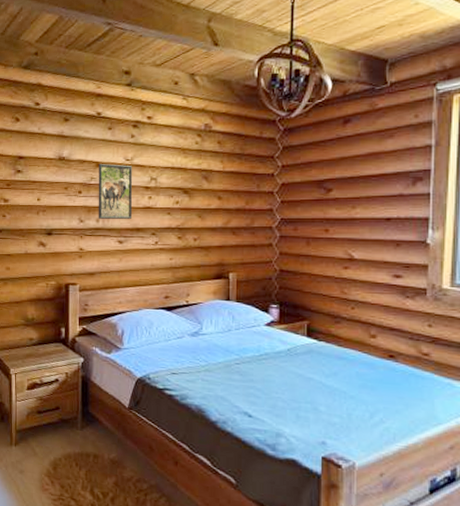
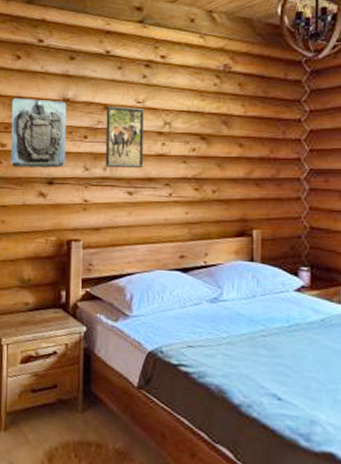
wall sculpture: none [12,157,63,220] -> present [10,98,67,168]

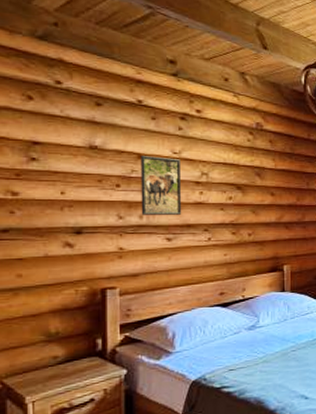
wall sculpture: present [10,98,67,168] -> none [24,142,96,217]

